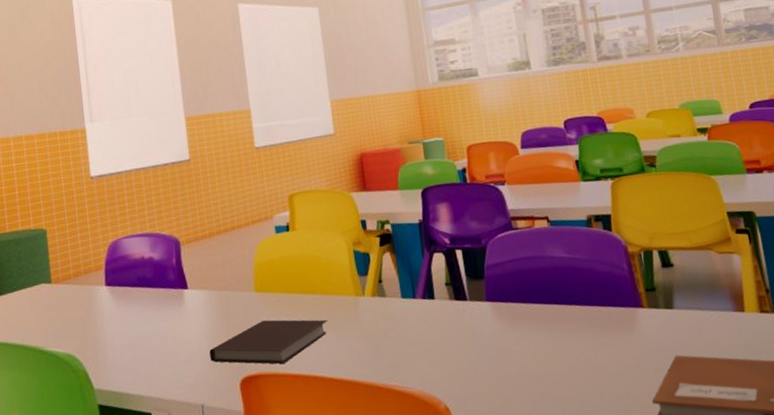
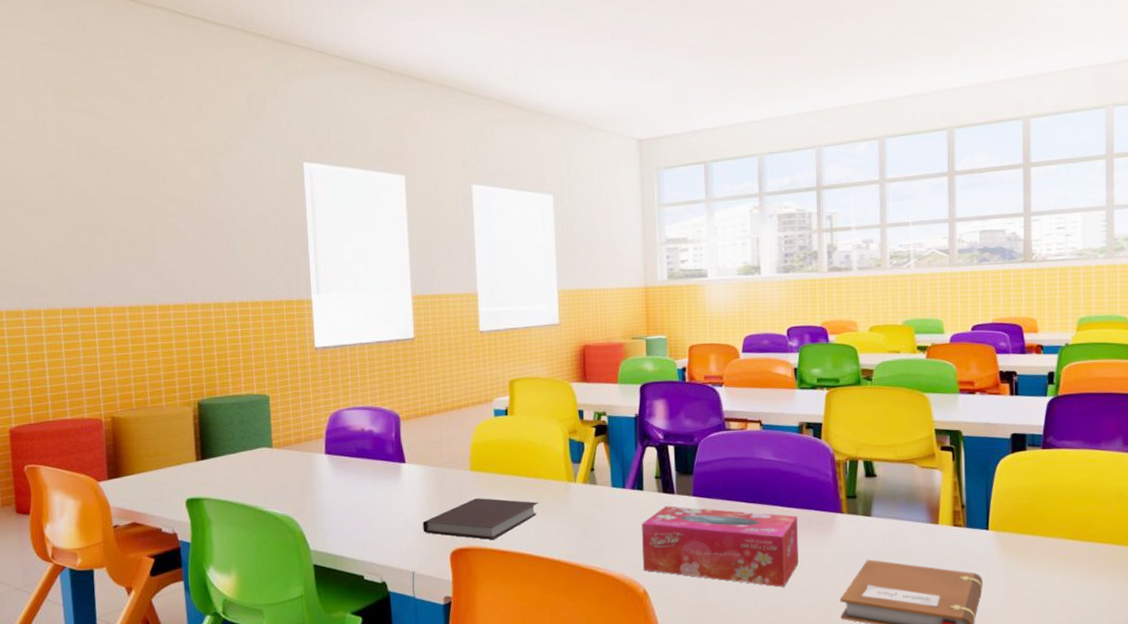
tissue box: none [436,313,604,393] -> present [642,506,799,587]

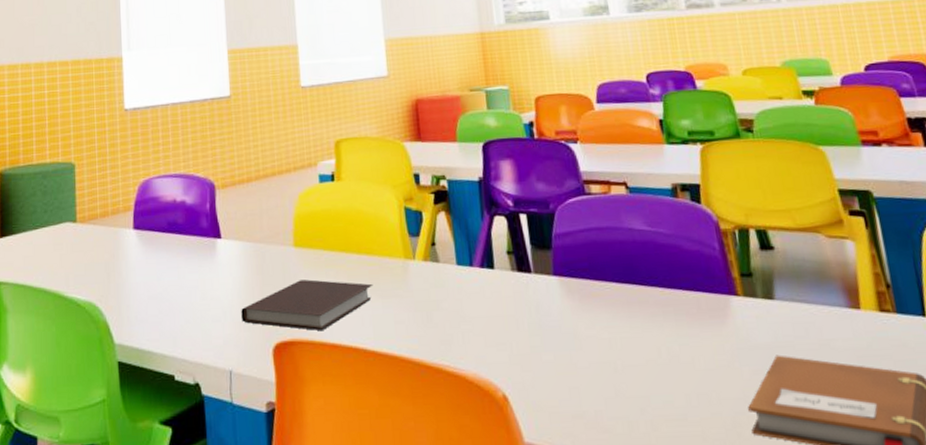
tissue box: present [642,506,799,587] -> none [495,287,690,391]

